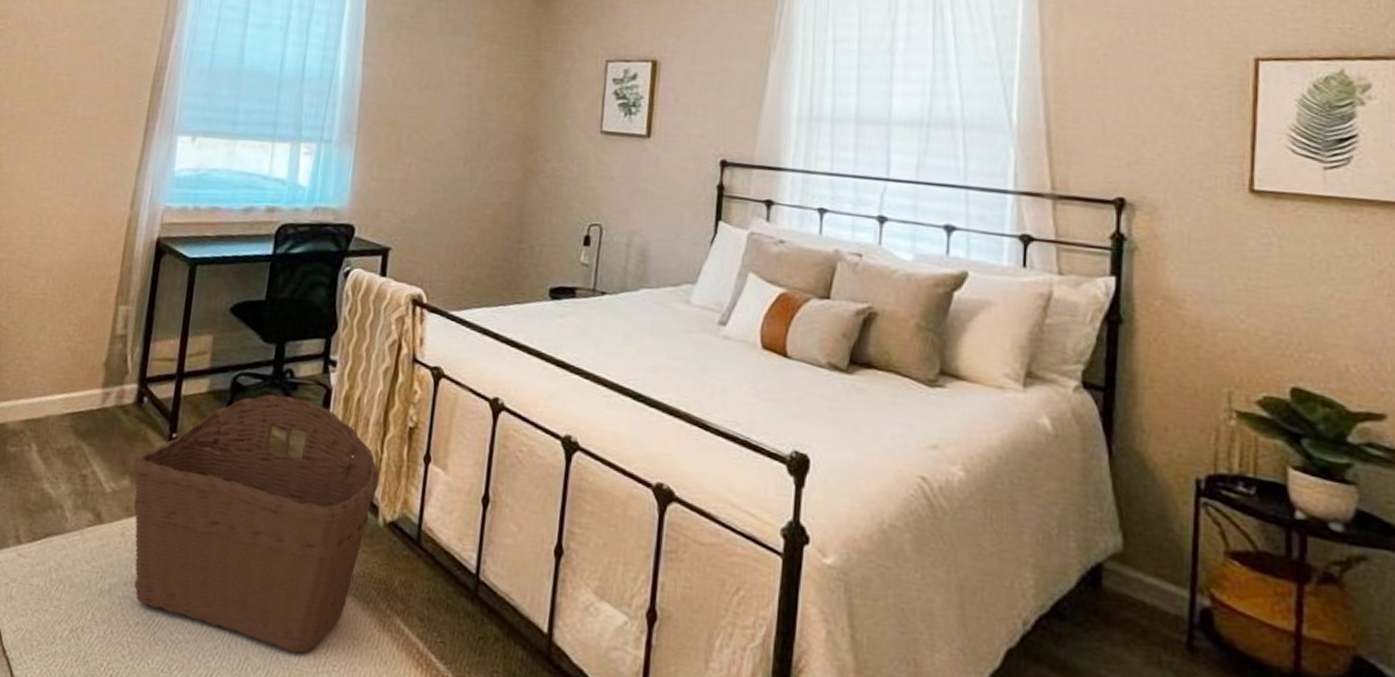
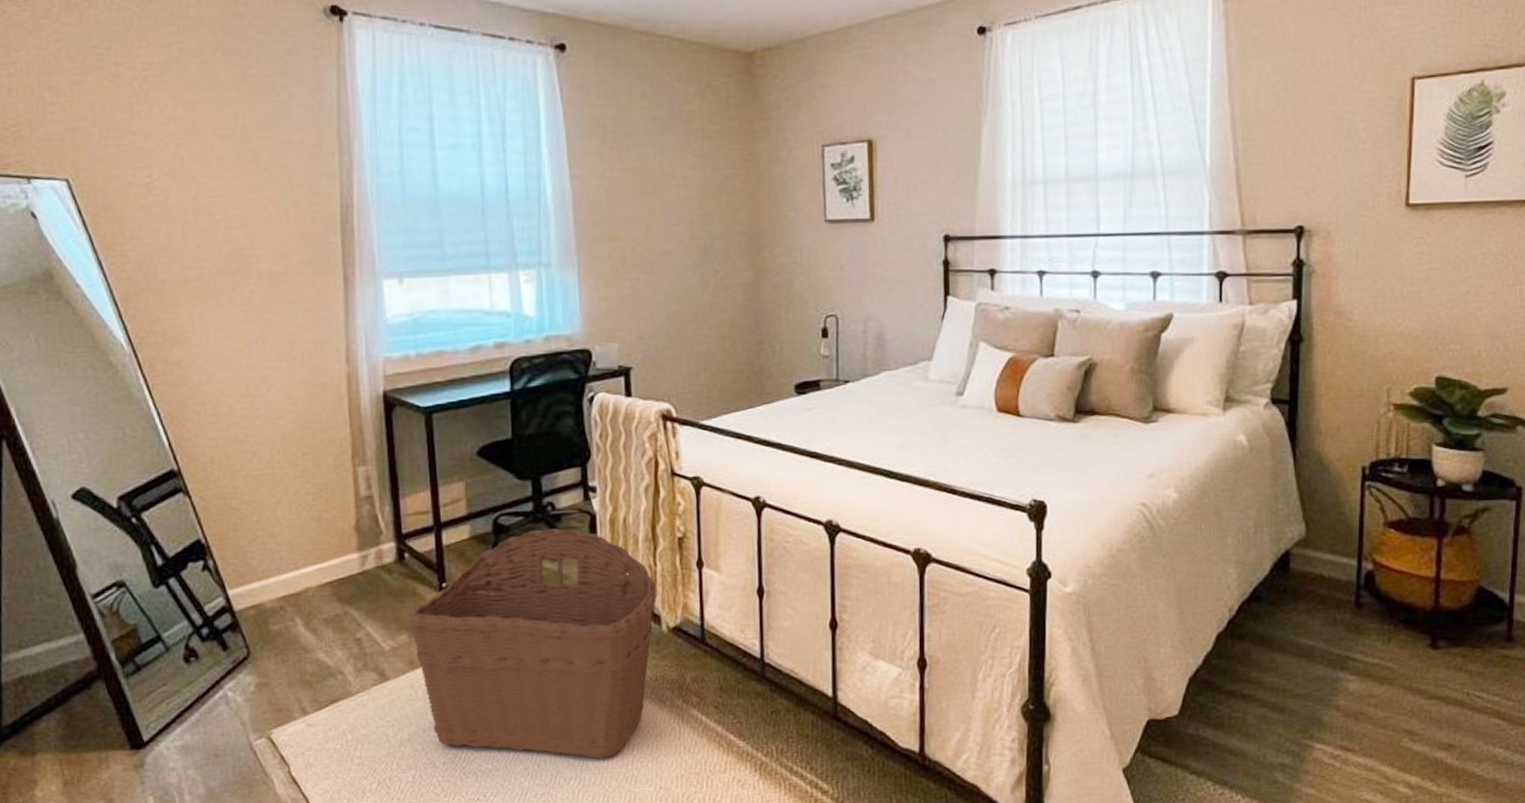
mug: none [356,220,386,249] -> present [595,342,625,371]

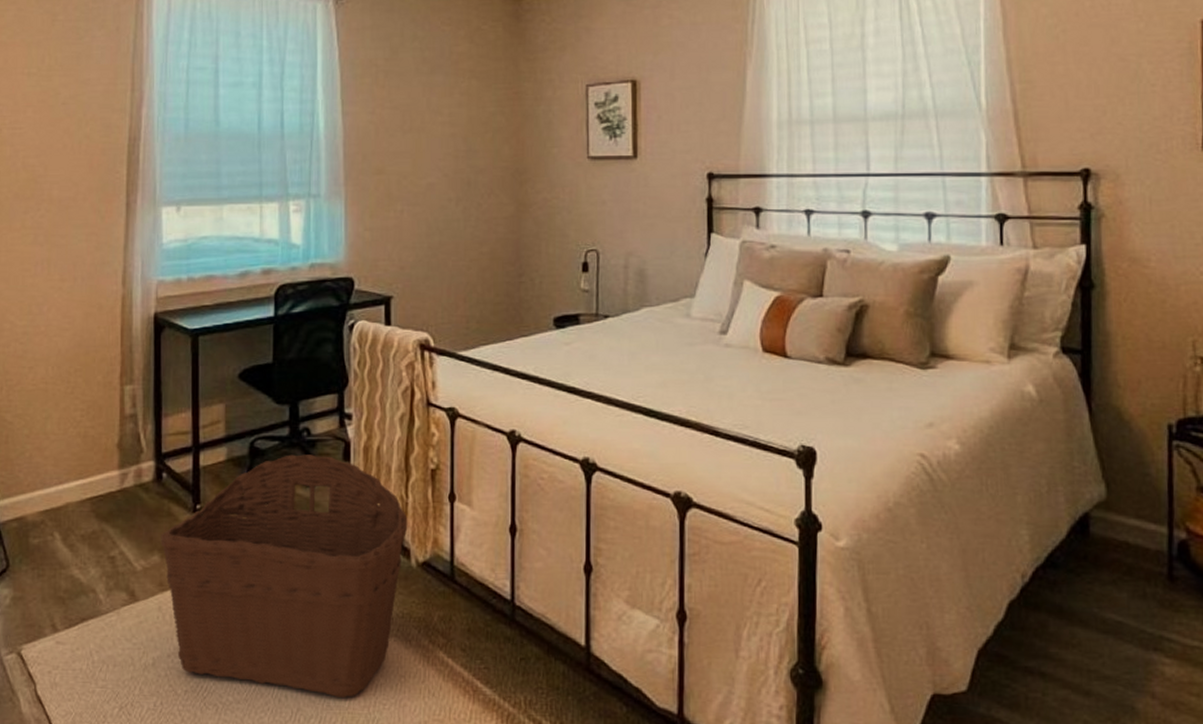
mug: present [595,342,625,371] -> none [357,271,386,299]

